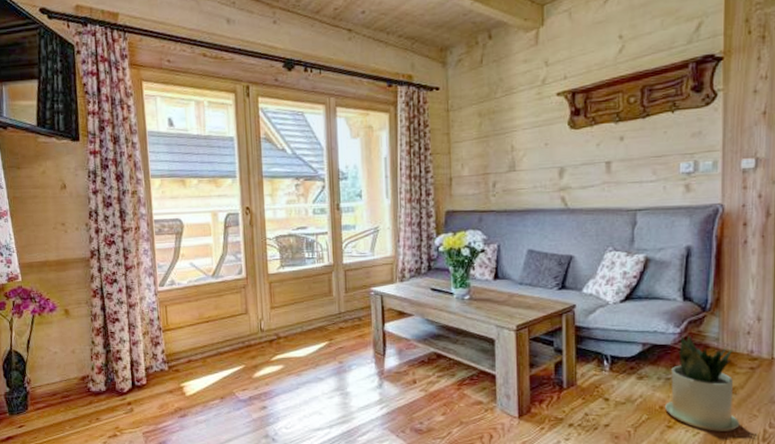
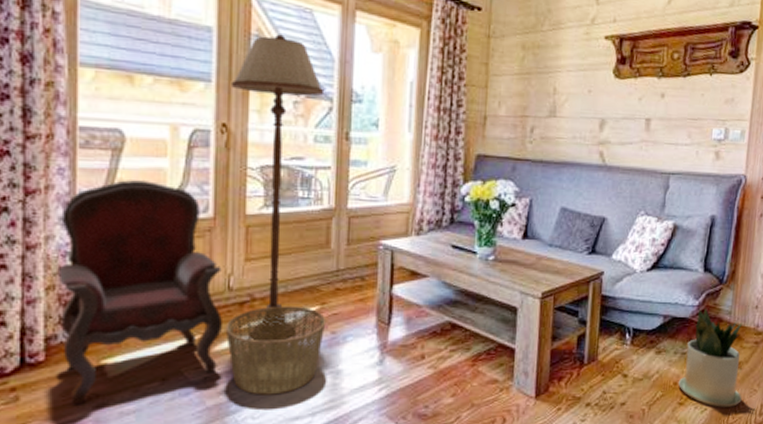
armchair: none [148,254,260,415] -> present [59,180,224,405]
floor lamp: none [249,134,318,370] -> present [230,34,325,341]
basket: none [261,342,335,411] -> present [225,306,327,395]

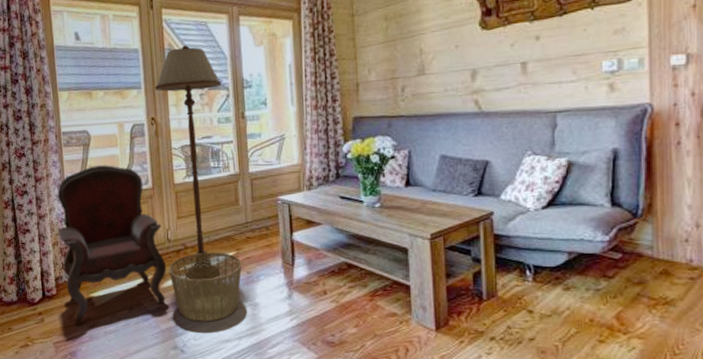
planter: present [678,308,743,407] -> none [594,243,681,347]

